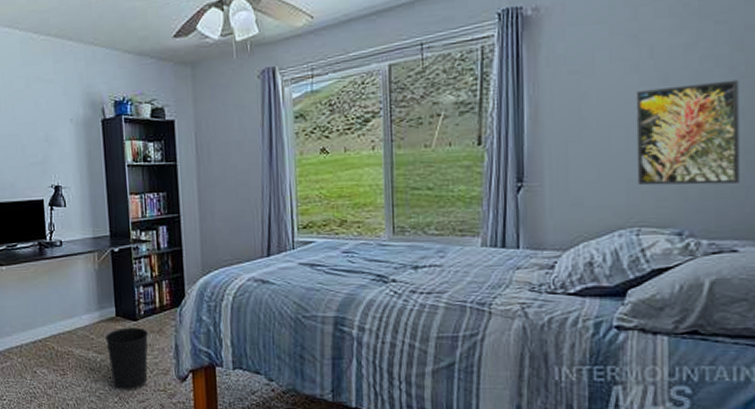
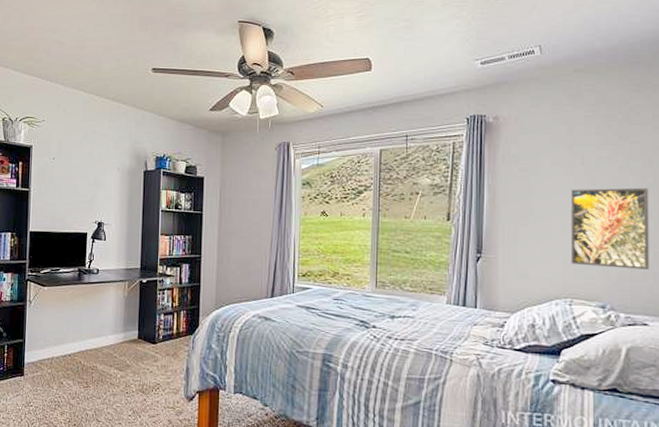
wastebasket: present [105,327,149,391] -> none [127,349,165,406]

